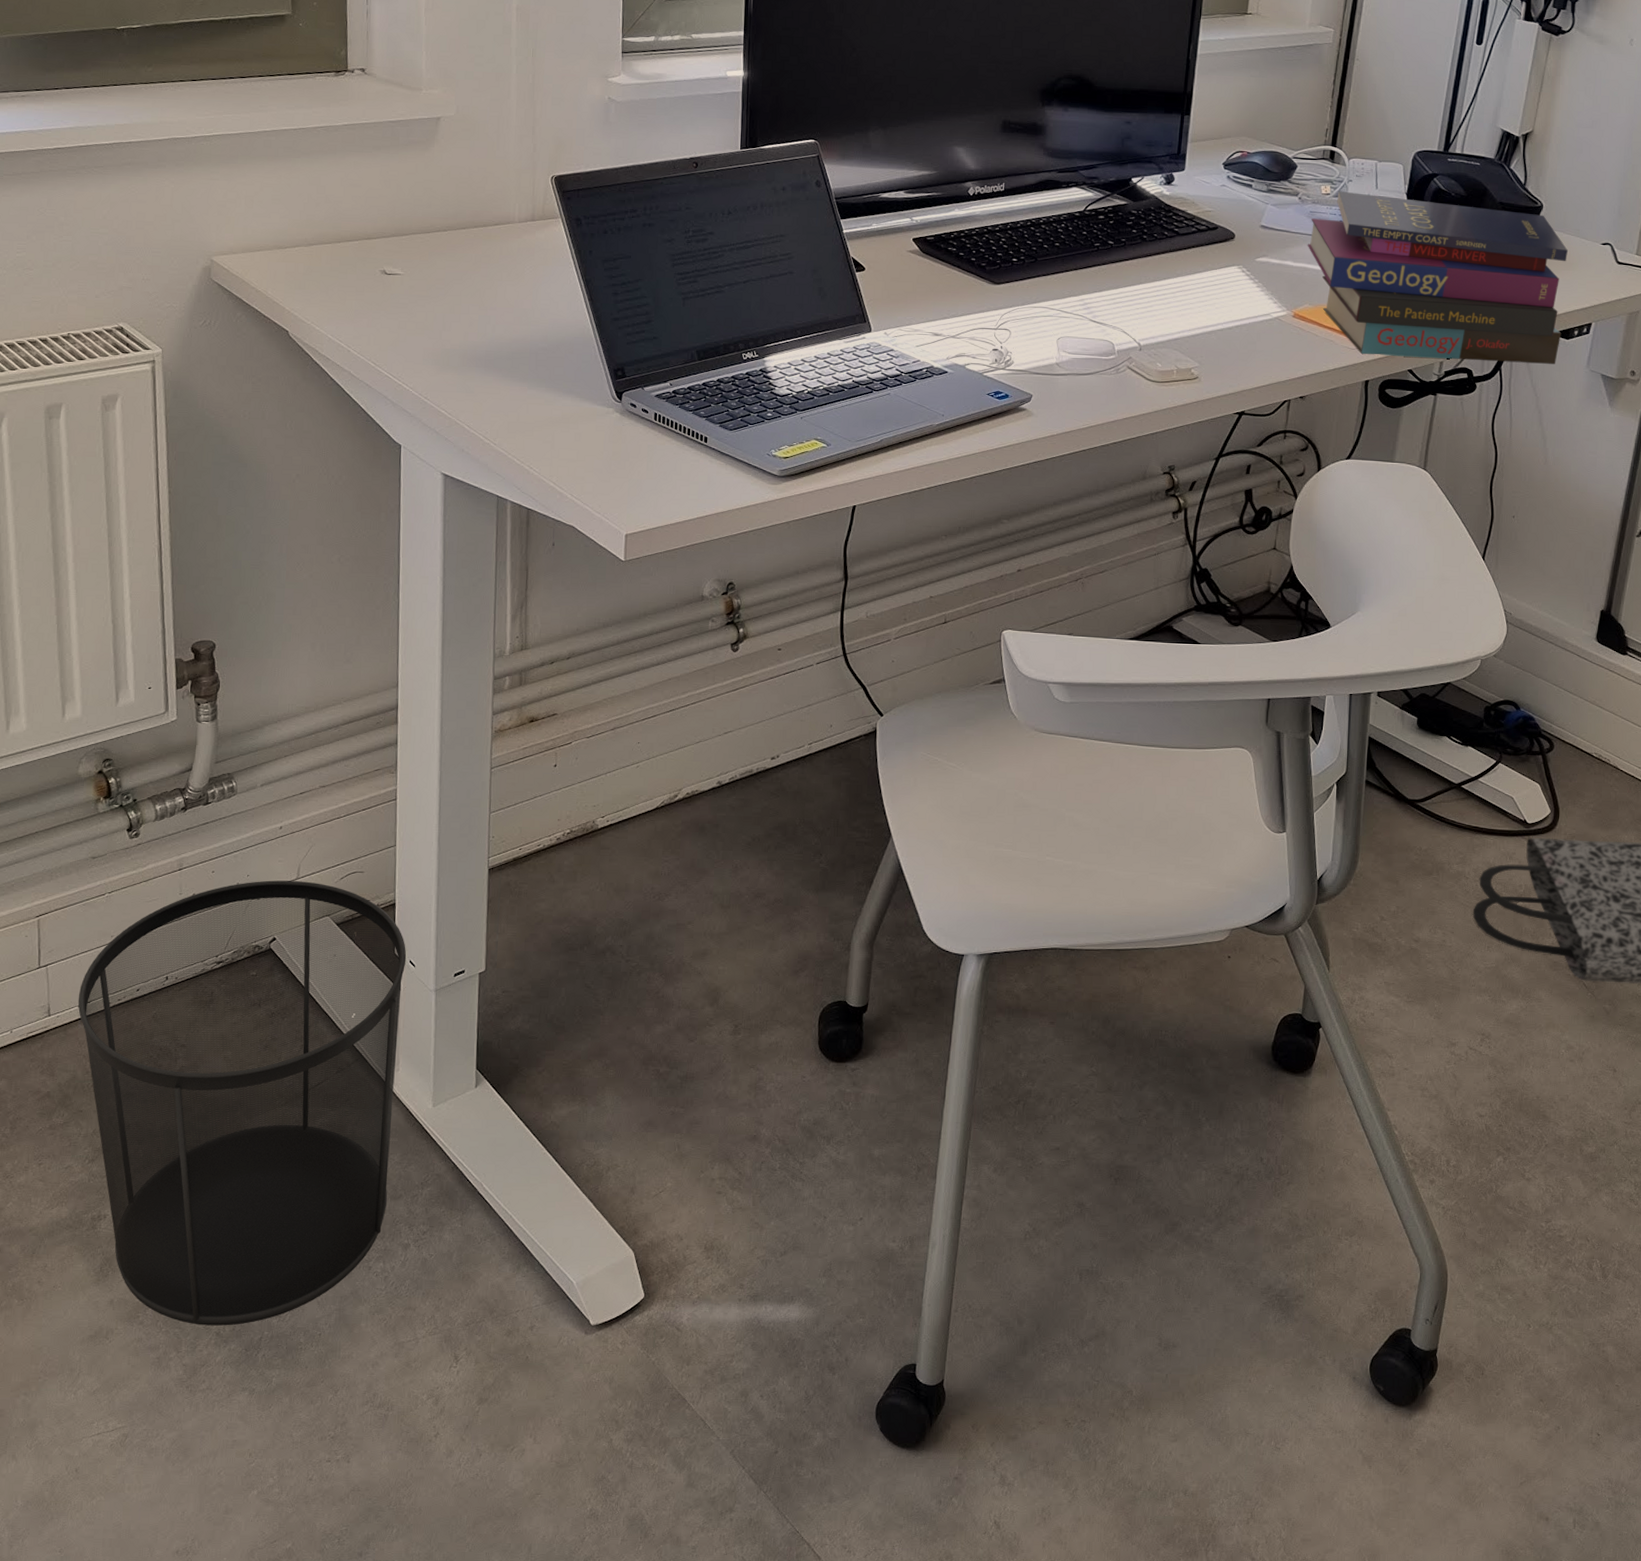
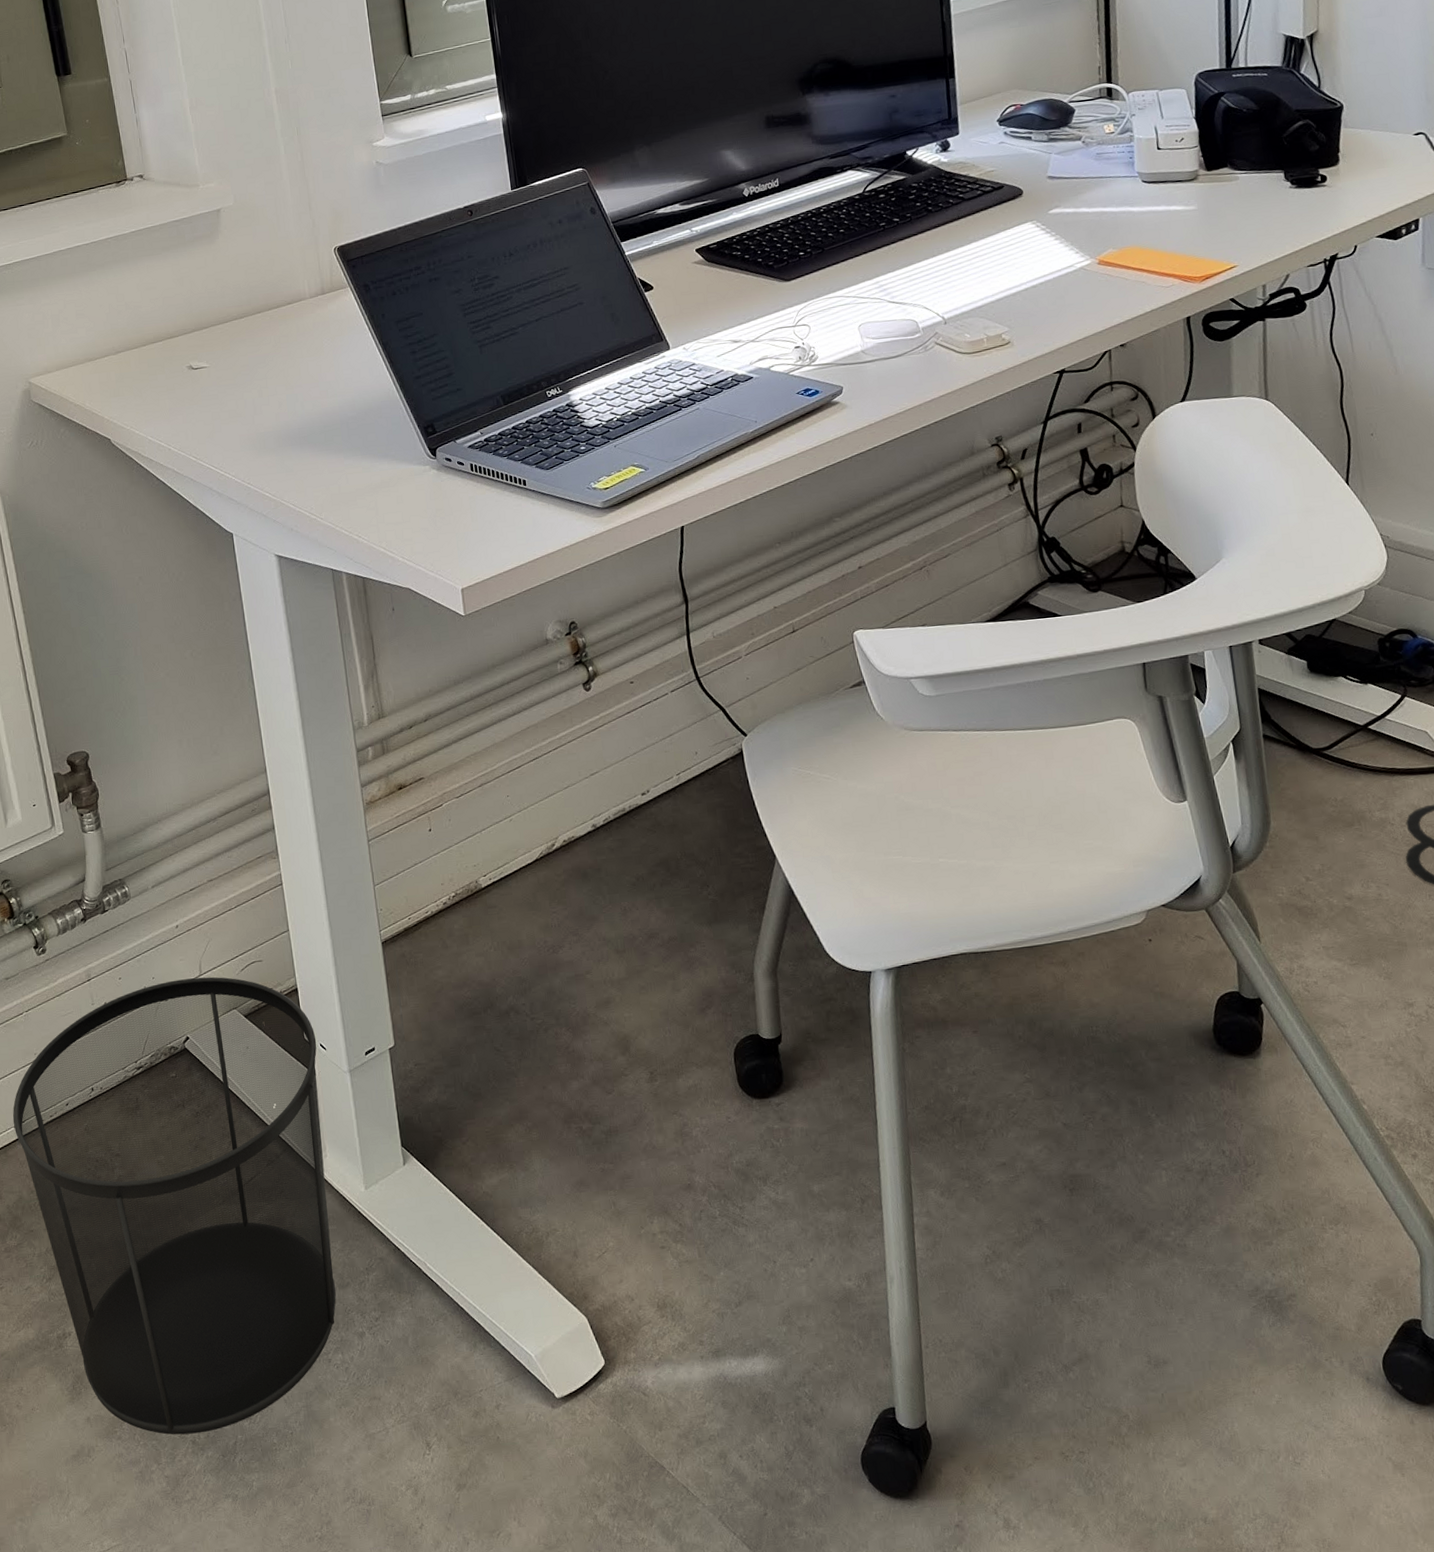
books: present [1307,191,1568,364] -> none [1099,115,1389,291]

